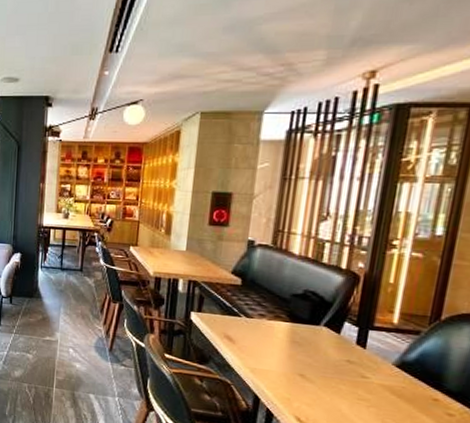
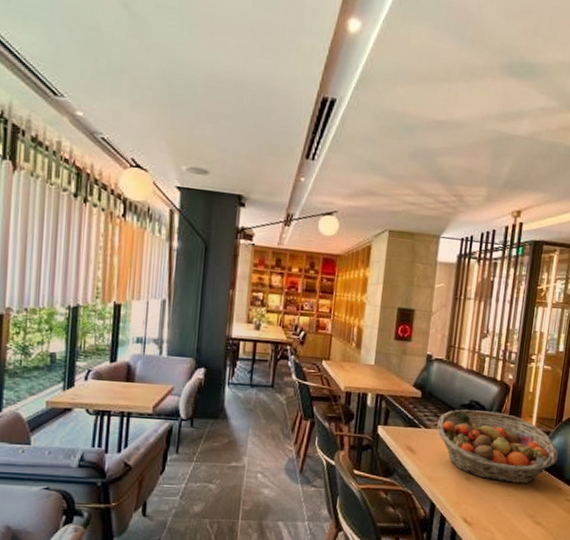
fruit basket: none [260,299,434,389] -> present [436,409,558,484]

